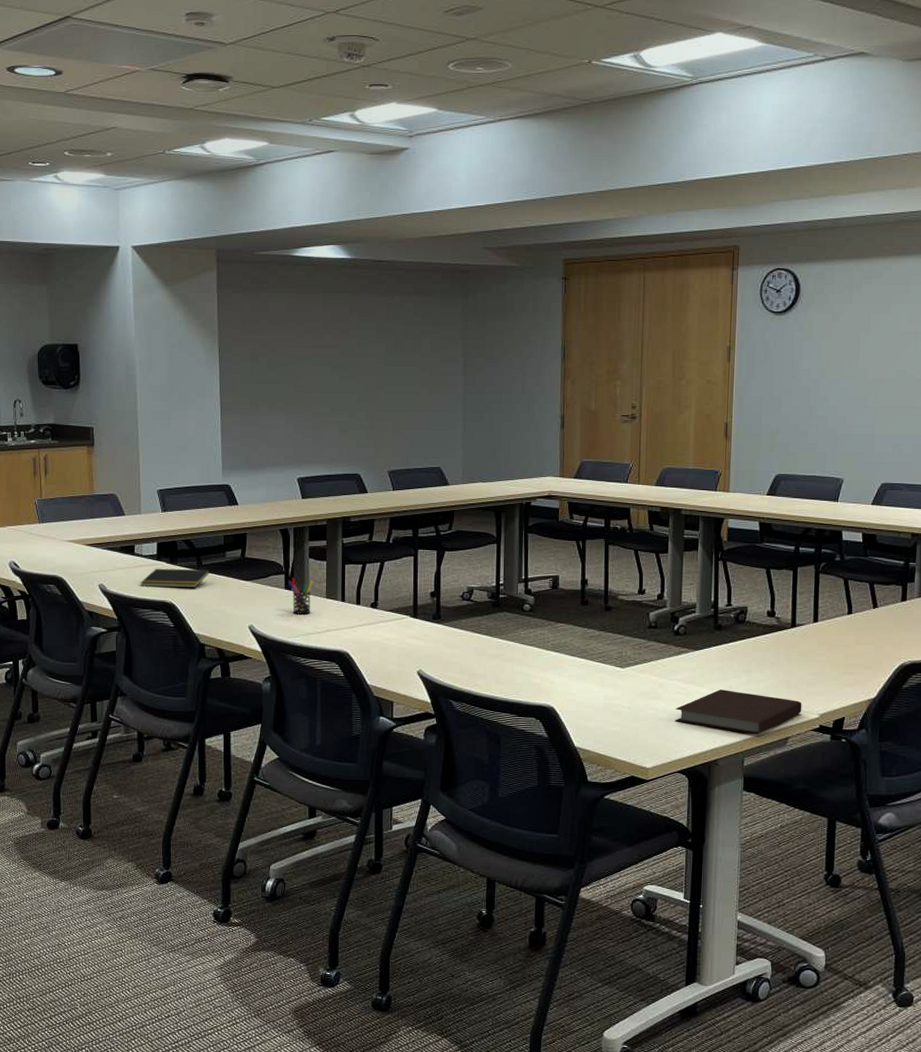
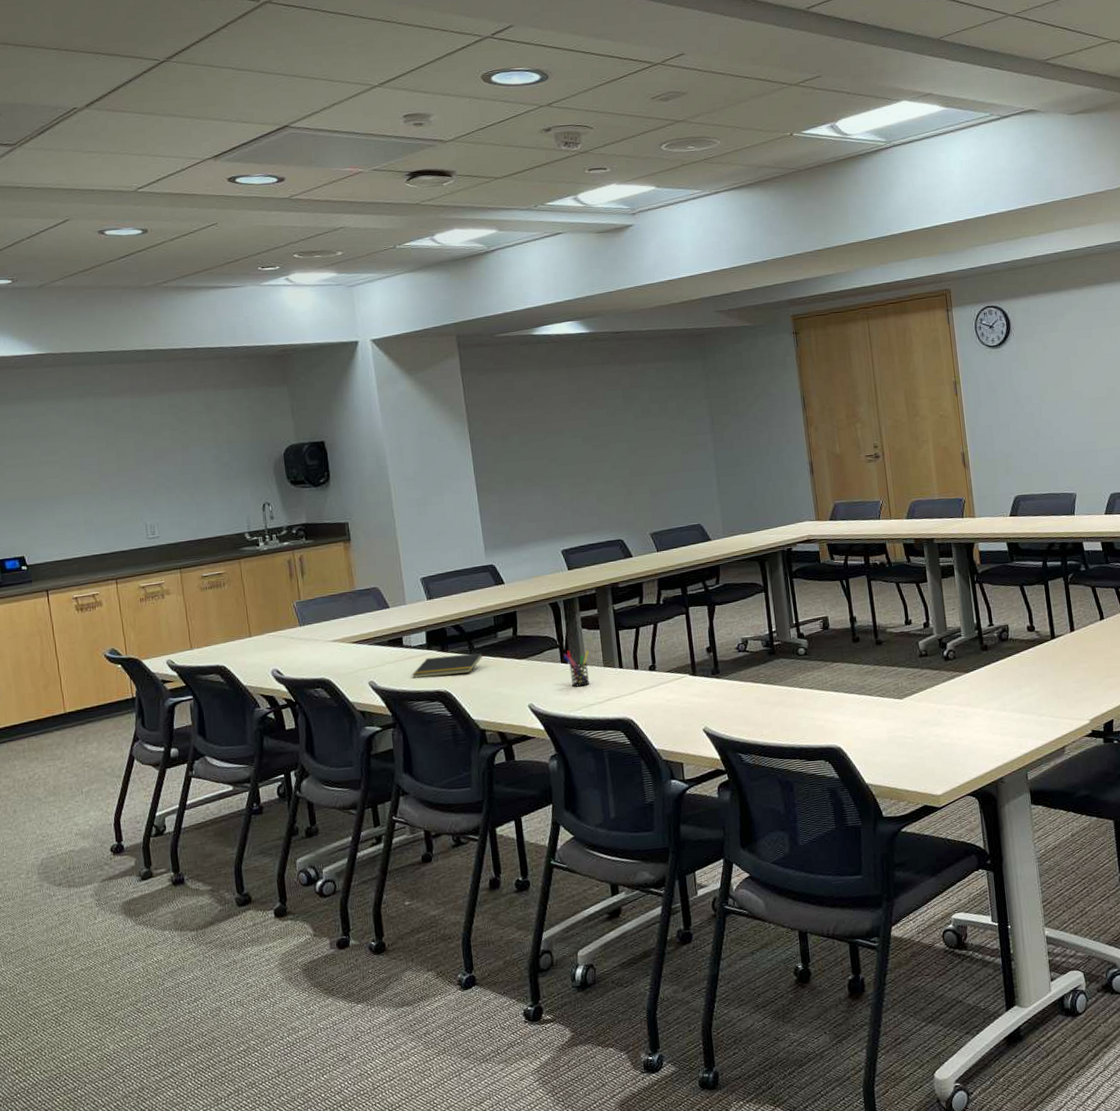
notebook: present [675,689,802,735] -> none [956,707,1074,748]

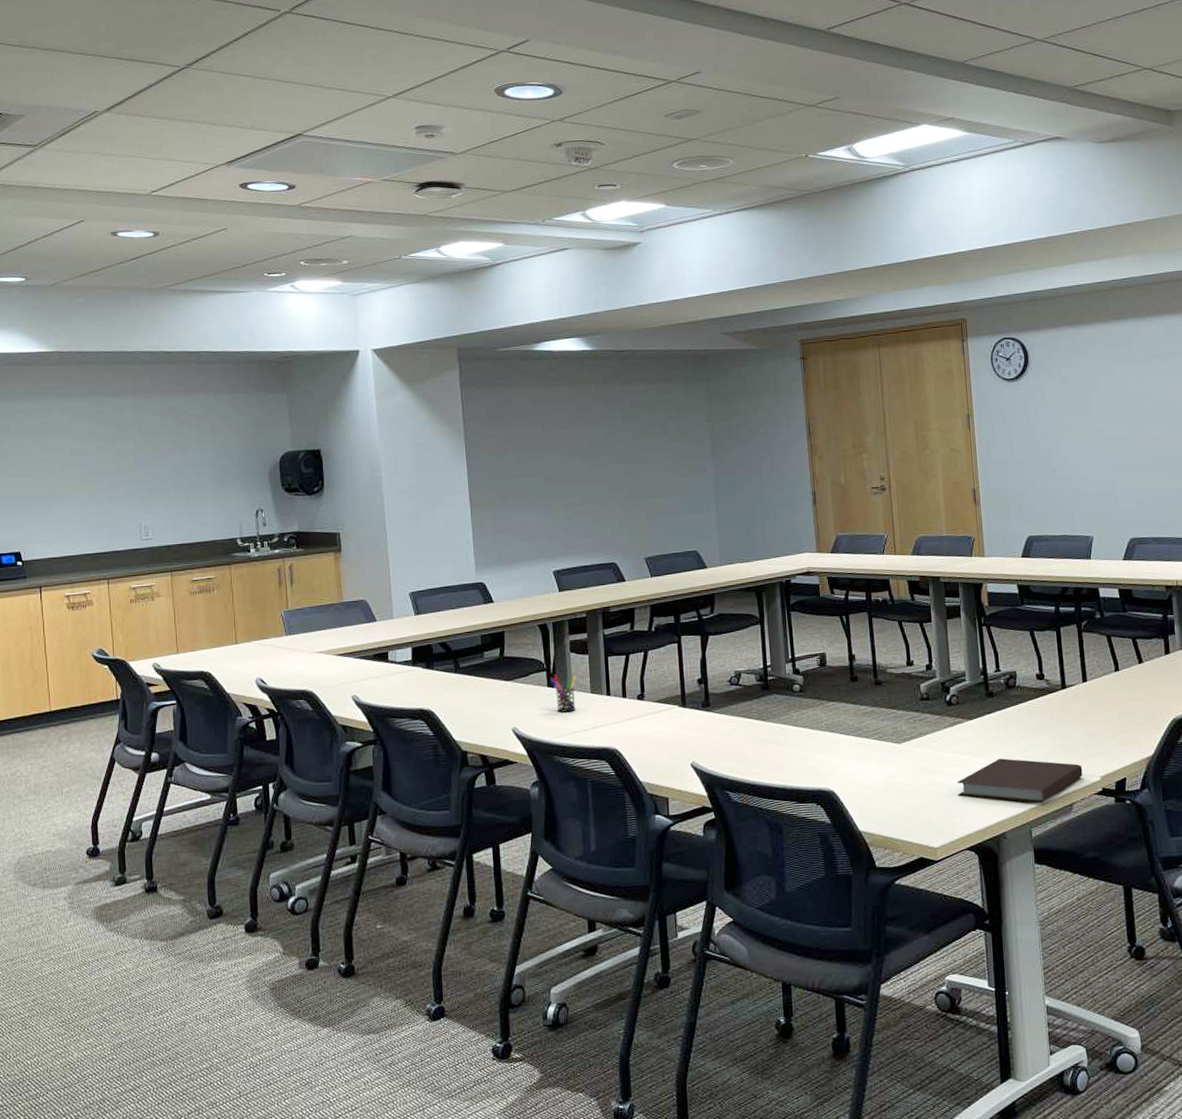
notepad: present [412,653,483,678] -> none [395,672,469,695]
notebook: none [956,707,1074,748] -> present [956,758,1083,804]

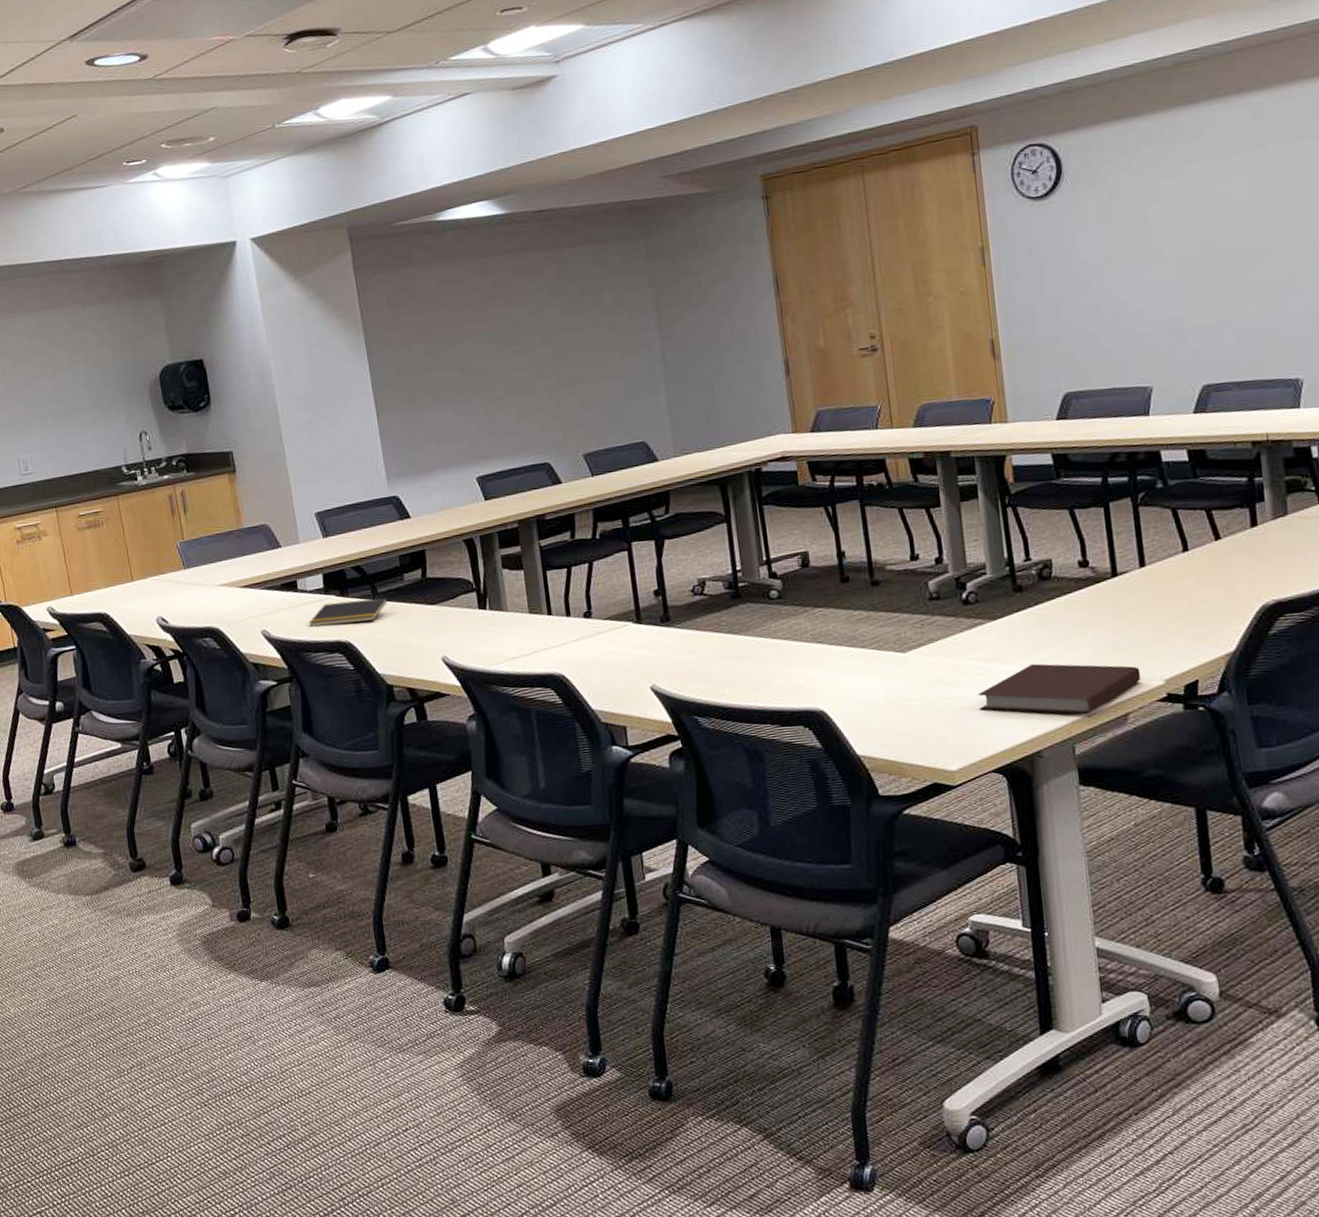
notepad: none [395,672,469,695] -> present [308,598,388,627]
pen holder: present [549,674,577,713] -> none [480,594,513,637]

